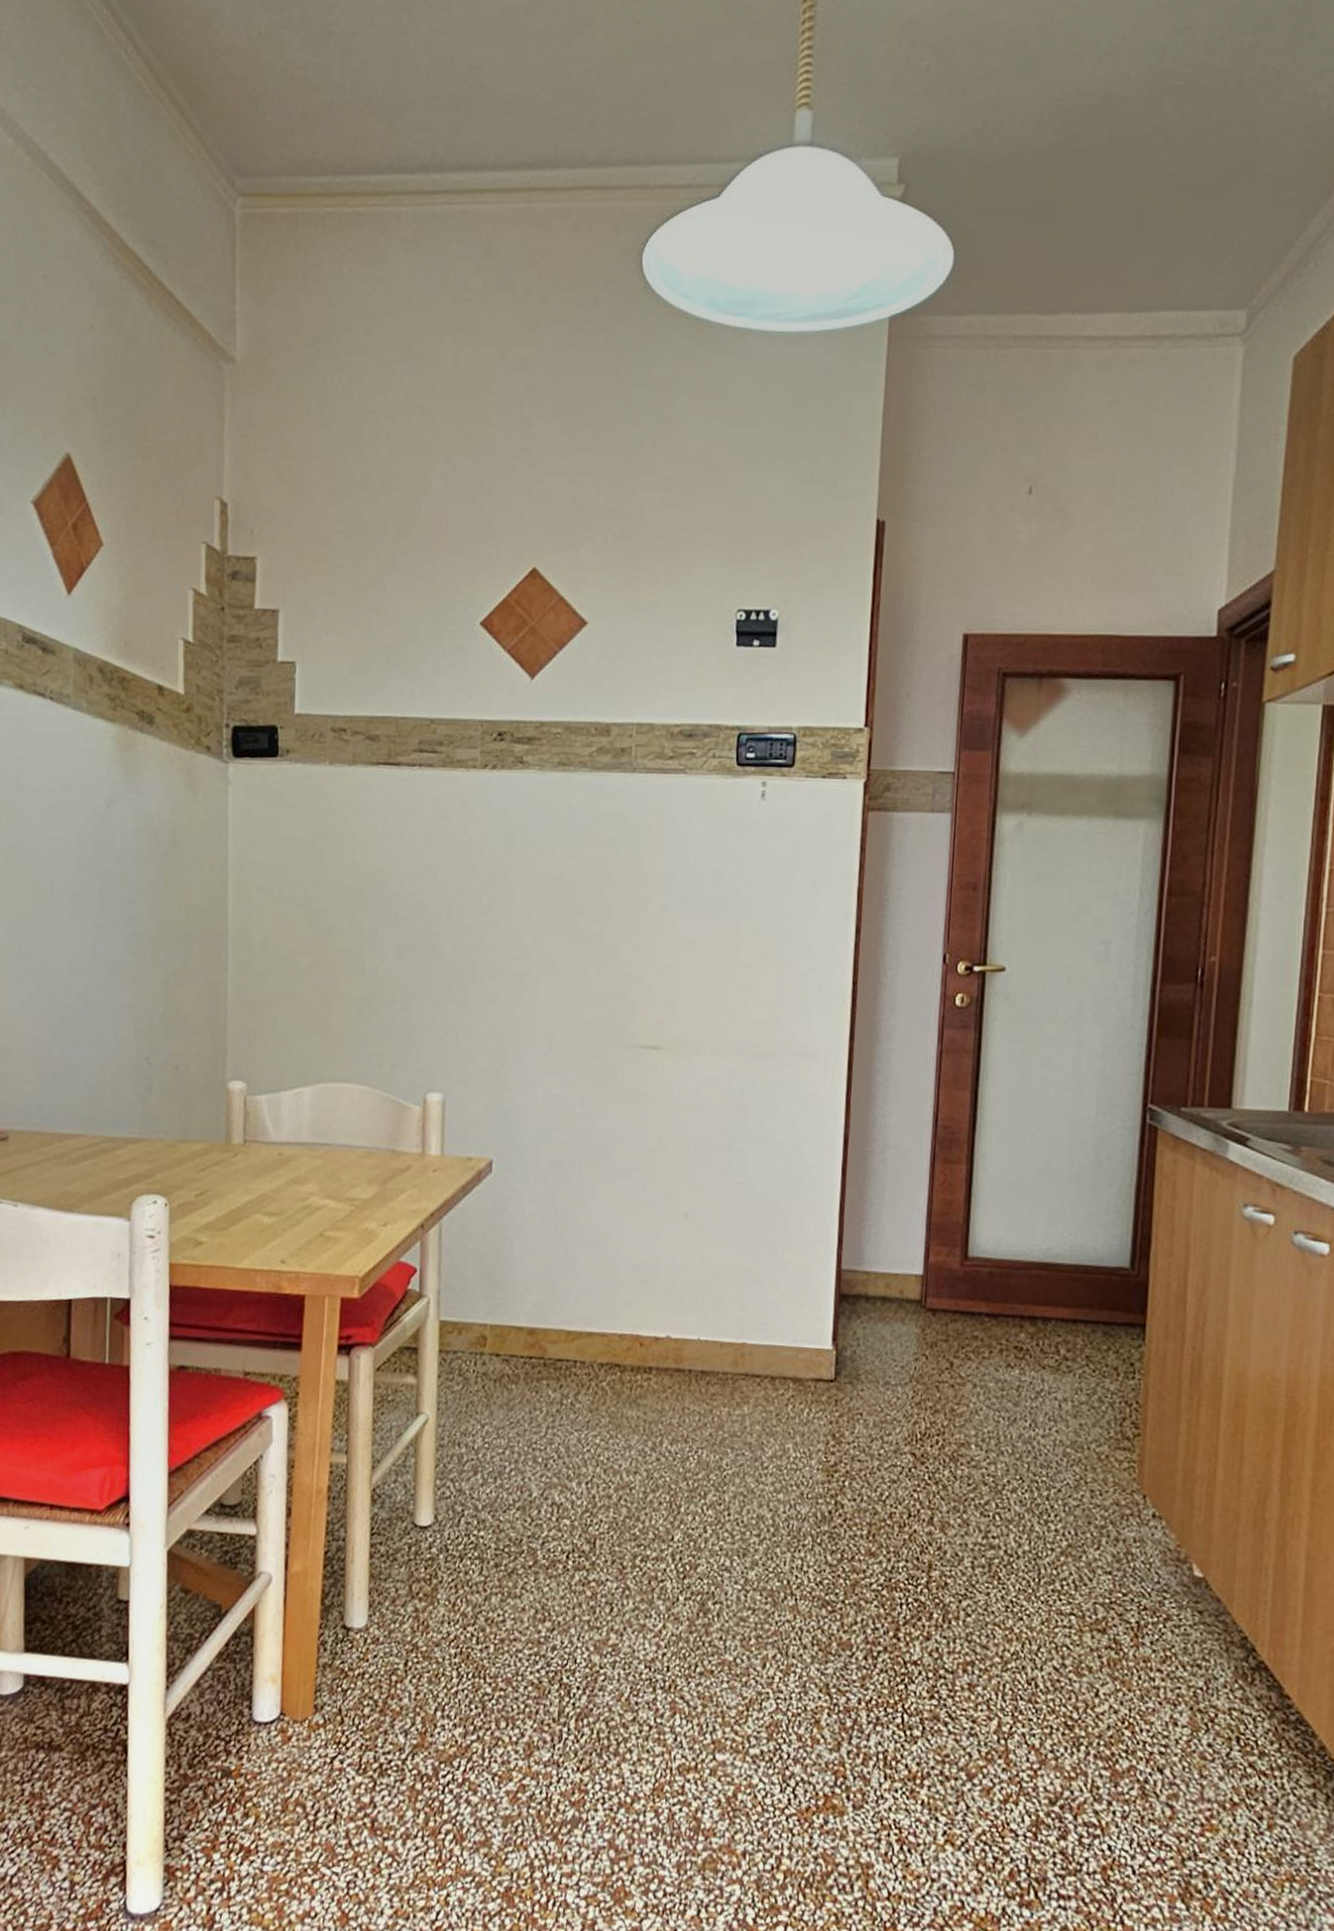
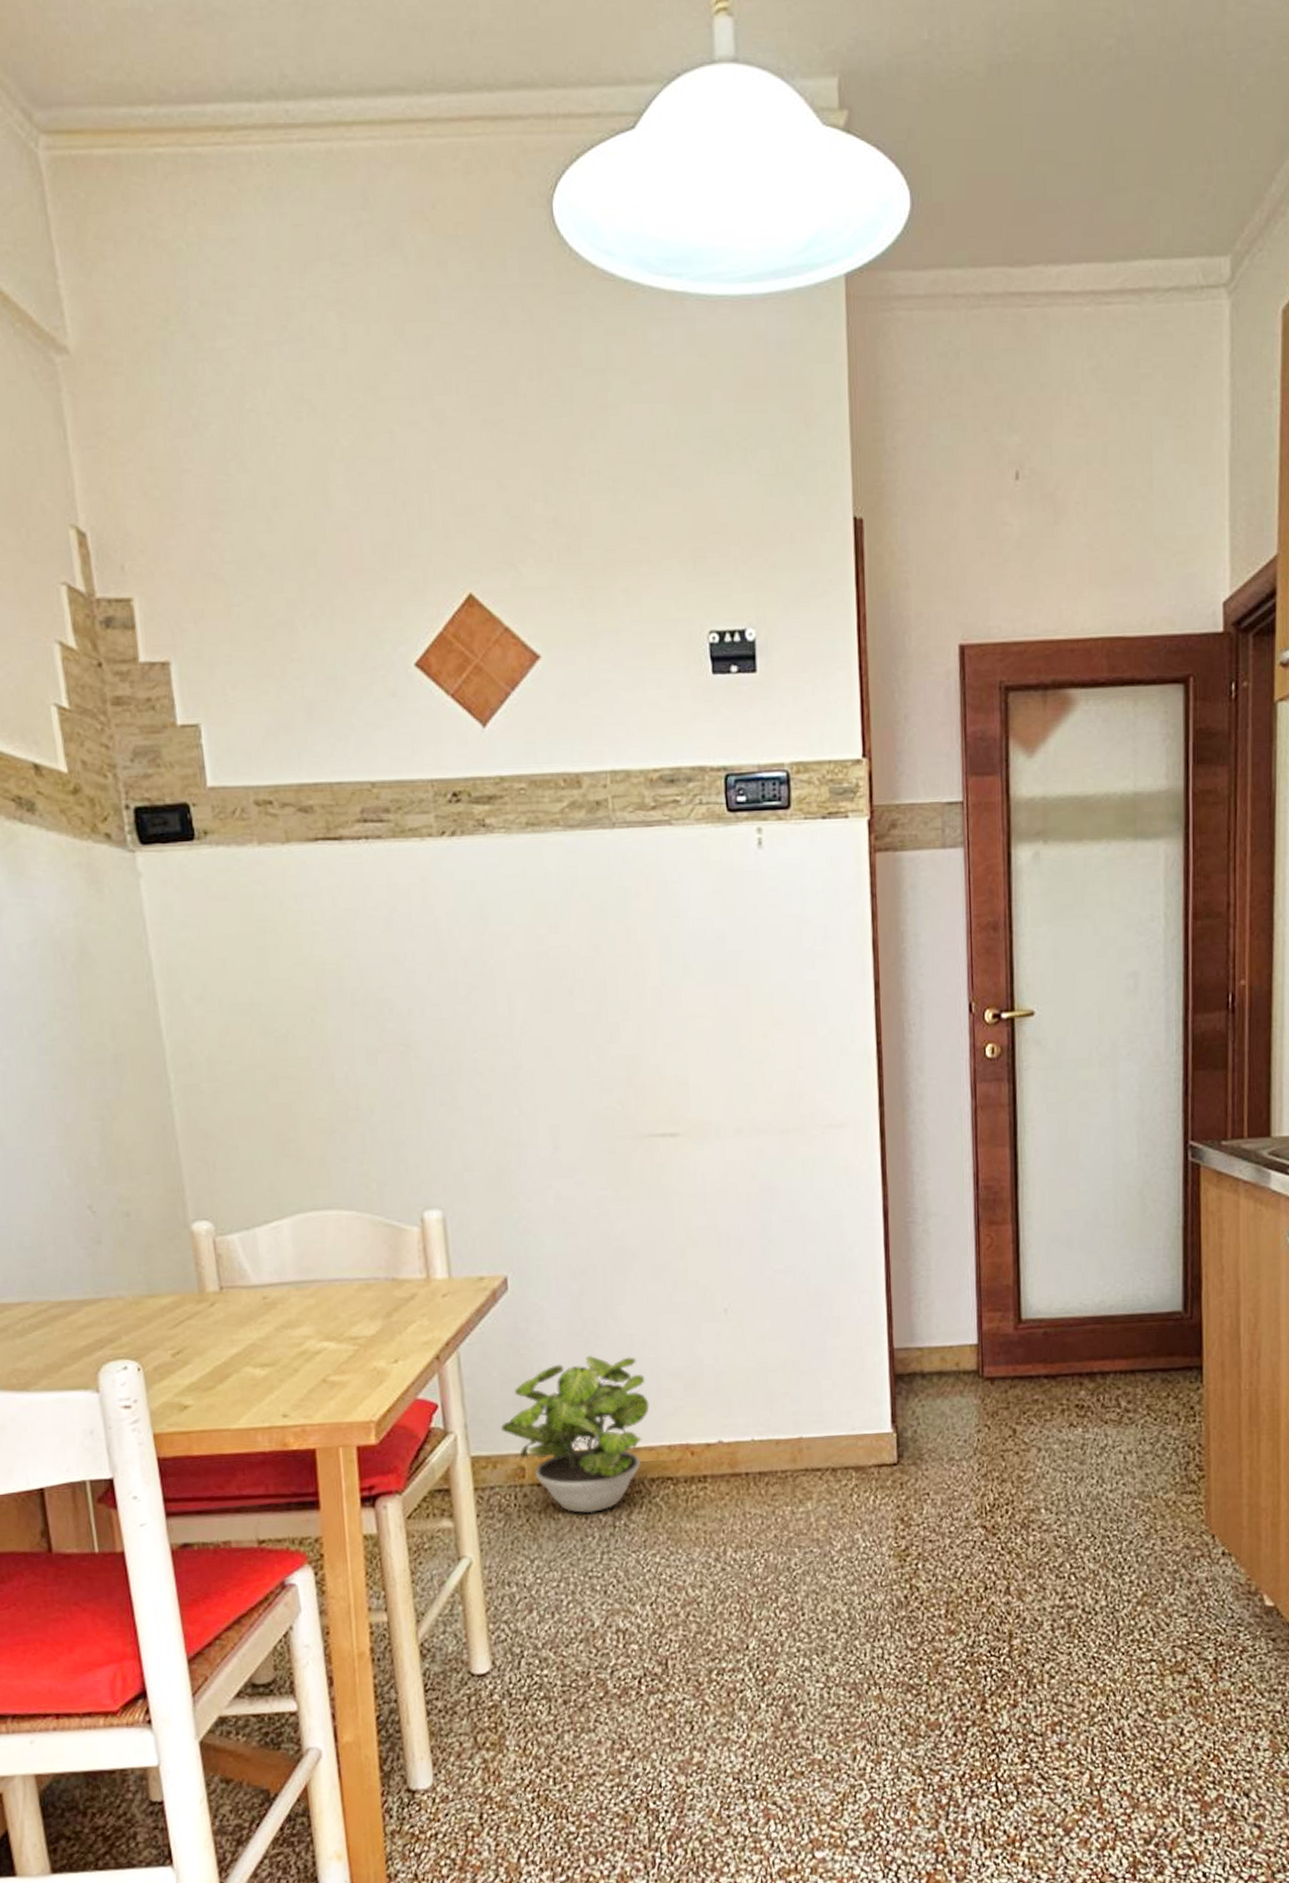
potted plant: none [470,1240,607,1389] -> present [501,1355,650,1514]

